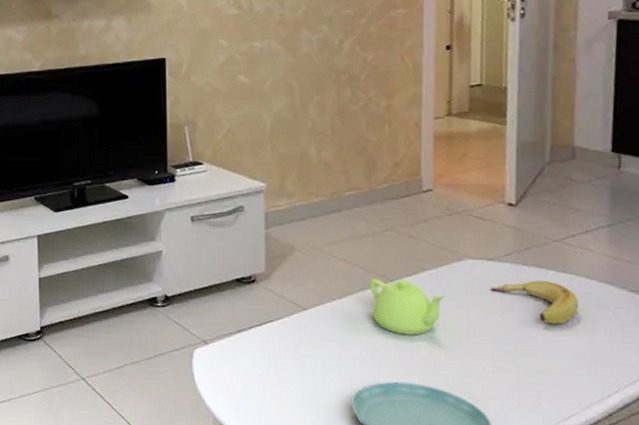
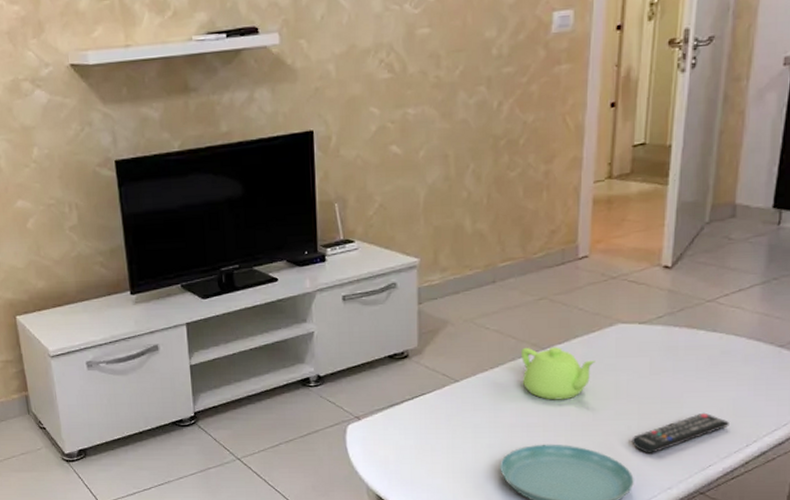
remote control: none [487,357,590,399] -> present [631,412,731,453]
banana: present [491,281,579,325] -> none [641,341,727,382]

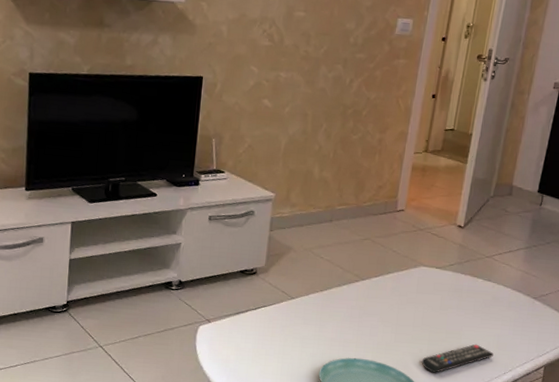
teapot: present [520,347,595,400] -> none [344,276,401,323]

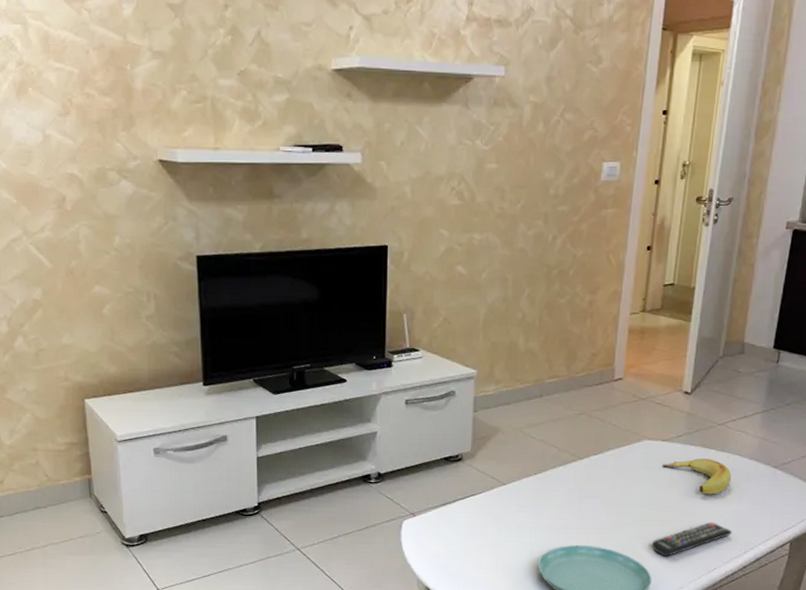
banana: none [435,286,496,320] -> present [663,458,732,495]

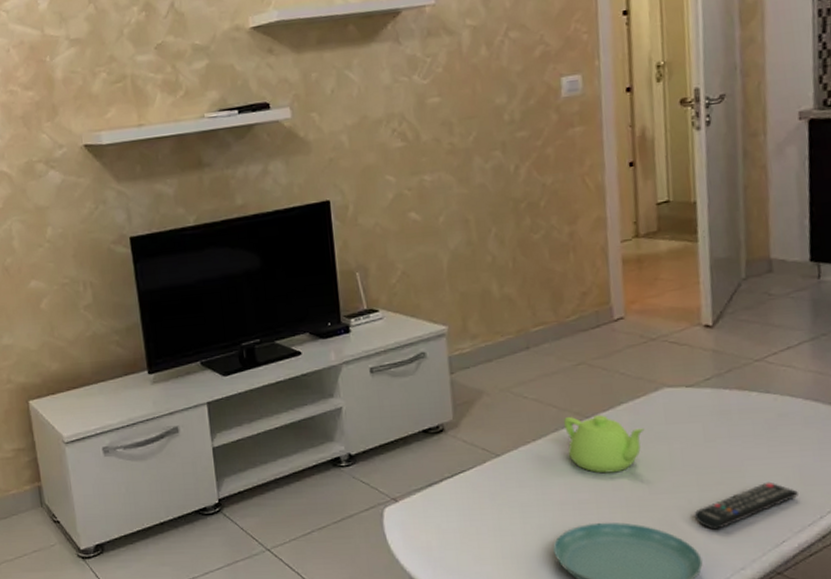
teapot: none [561,456,624,506] -> present [563,415,645,474]
banana: present [663,458,732,495] -> none [692,403,785,448]

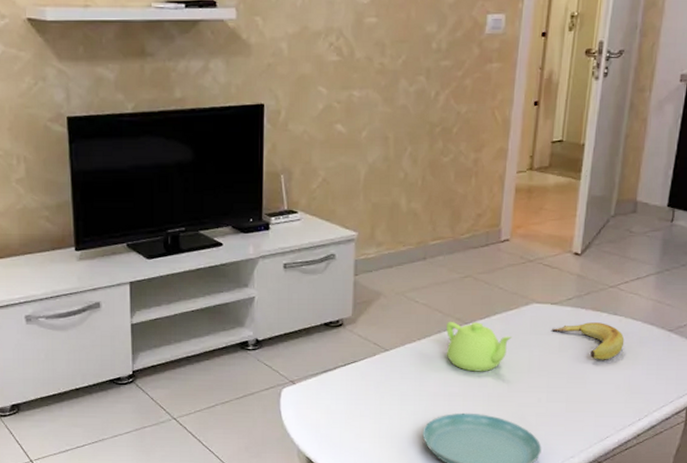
banana: none [692,403,785,448] -> present [552,322,625,360]
remote control: present [694,481,800,530] -> none [541,388,626,424]

